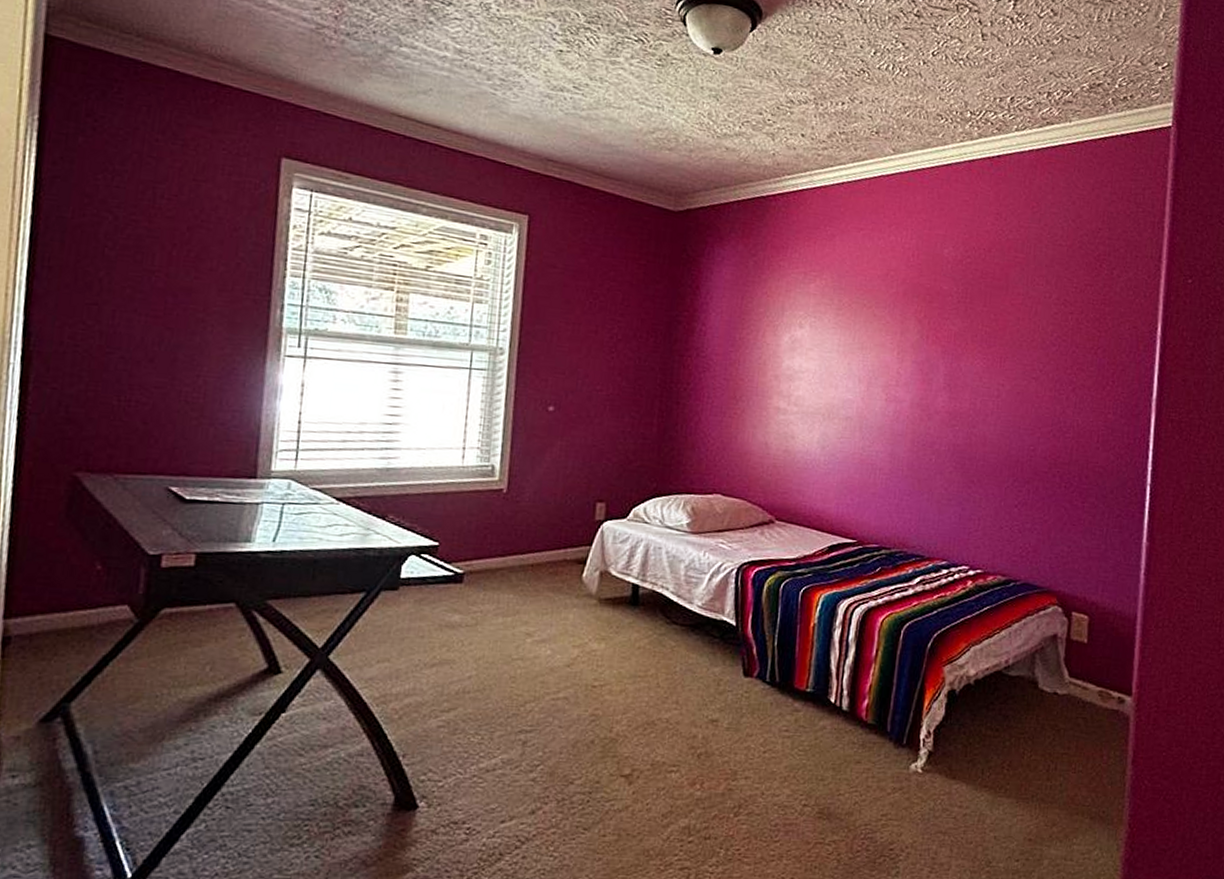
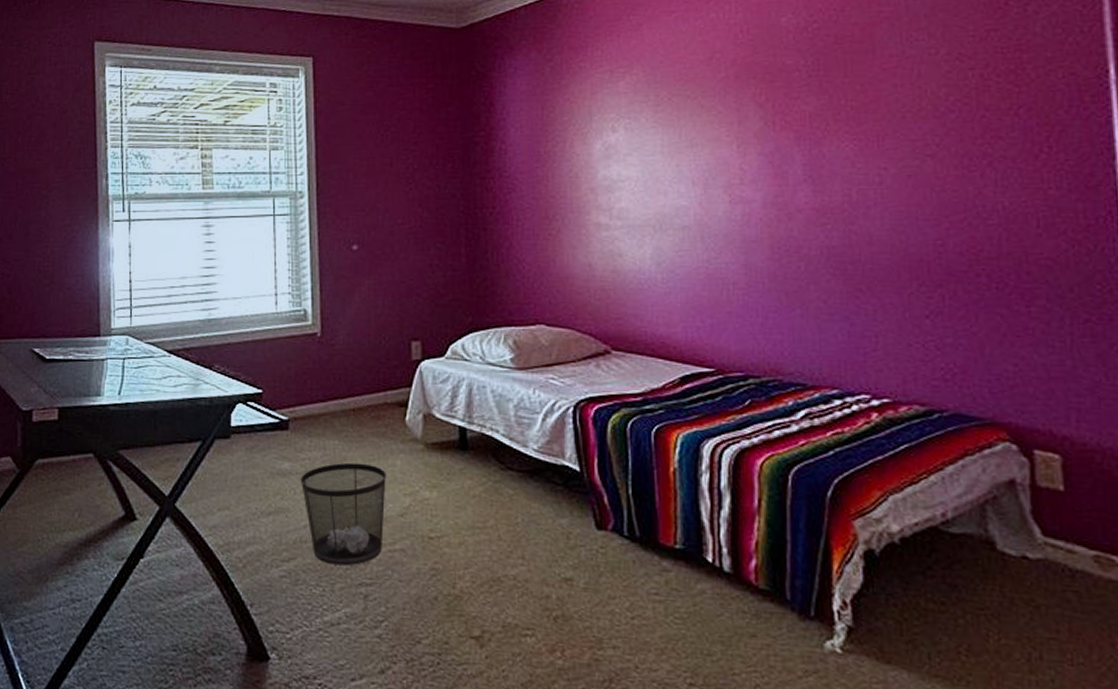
waste bin: none [469,615,558,714] -> present [300,462,386,566]

